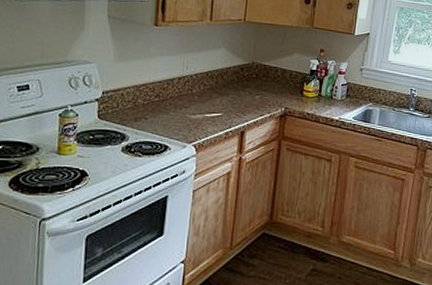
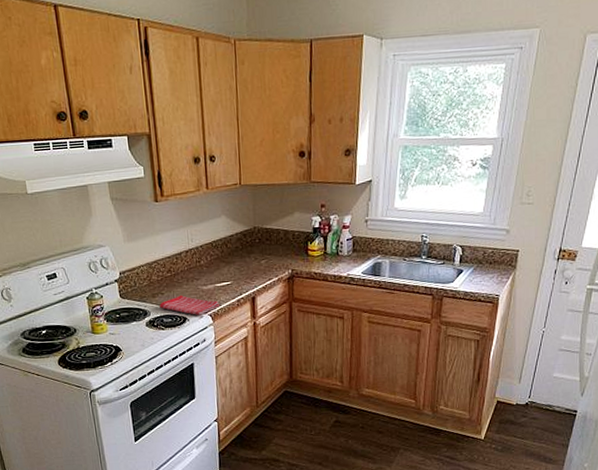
dish towel: none [140,122,207,145] -> present [159,295,220,315]

